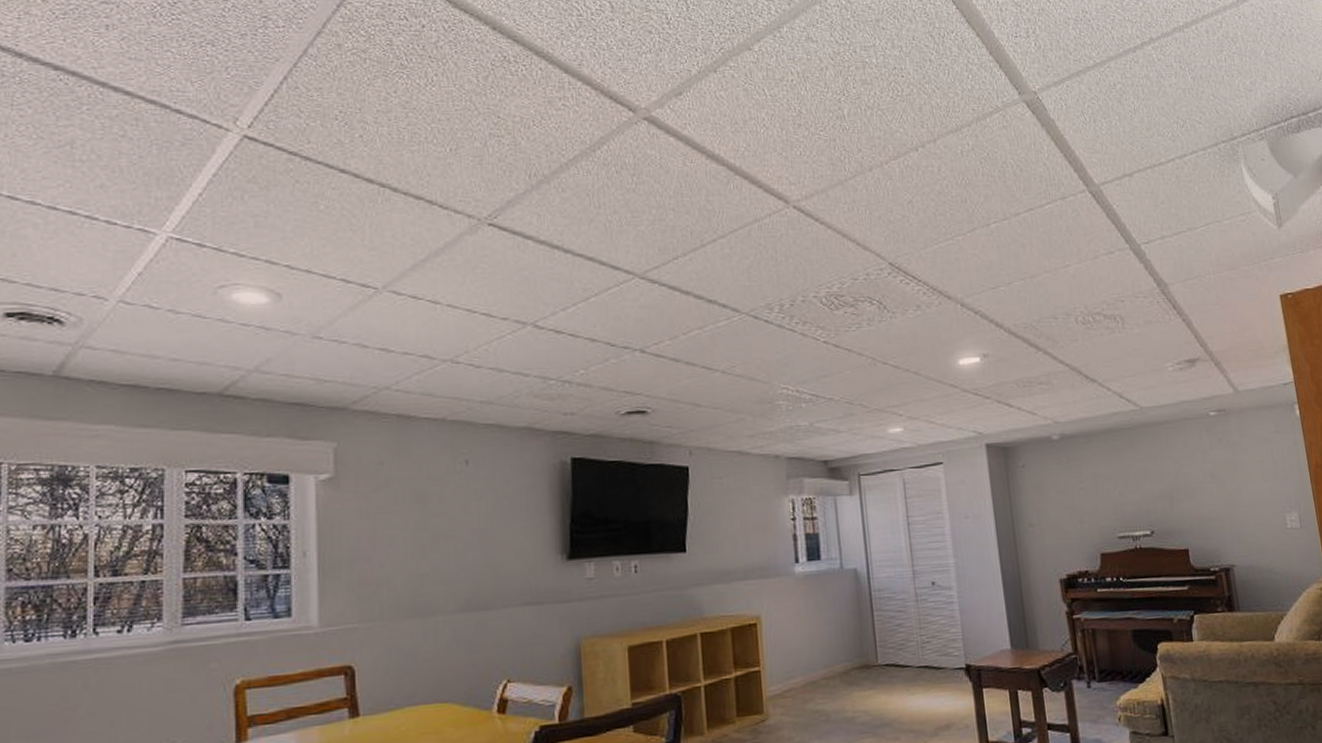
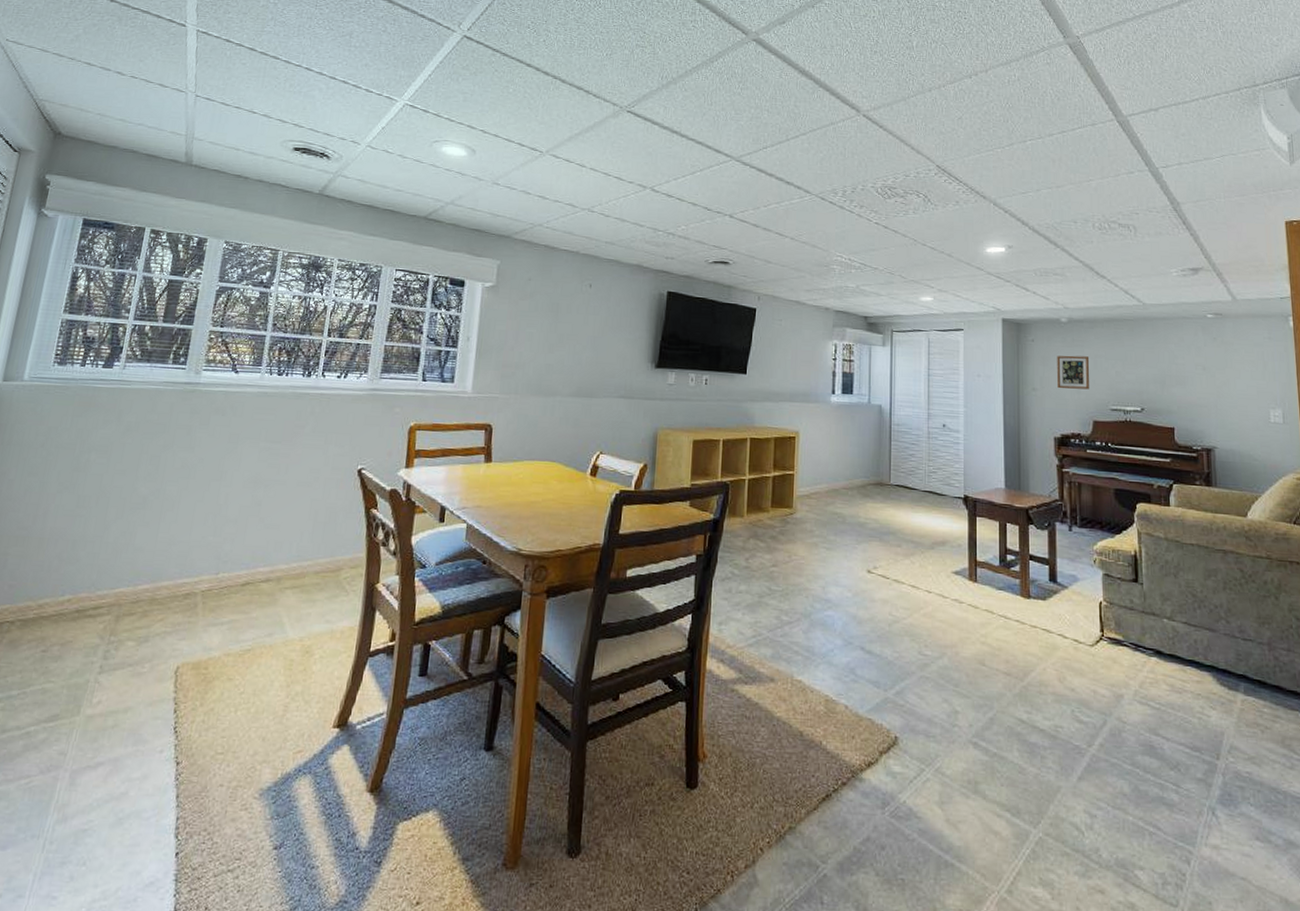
picture frame: none [1052,478,1092,521] -> present [1057,355,1090,390]

